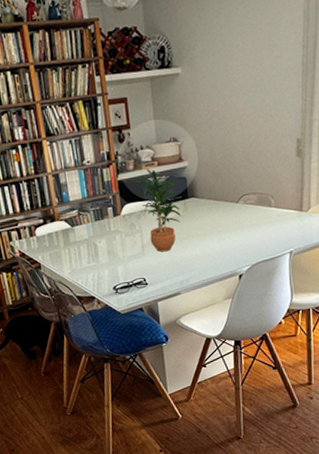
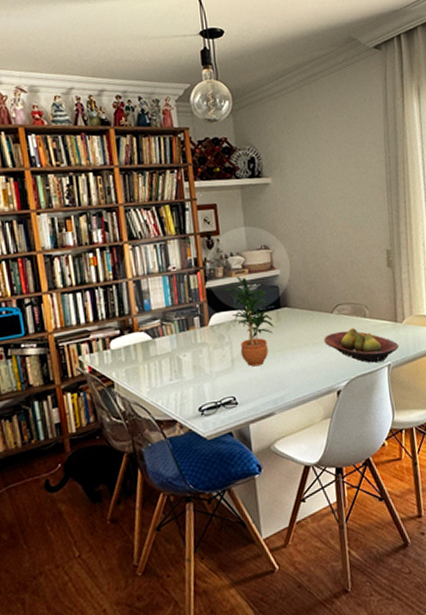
fruit bowl: none [228,217,303,250] -> present [324,328,399,363]

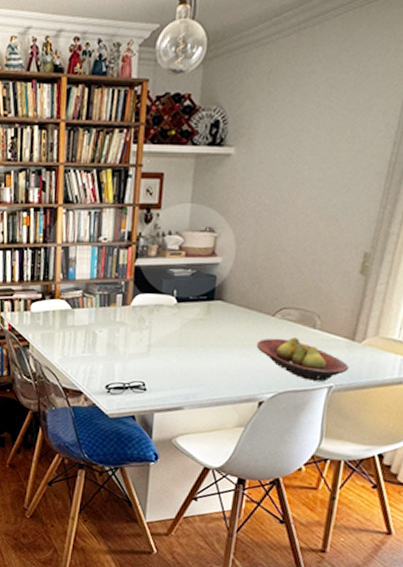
potted plant: present [223,275,274,367] -> none [153,257,202,357]

